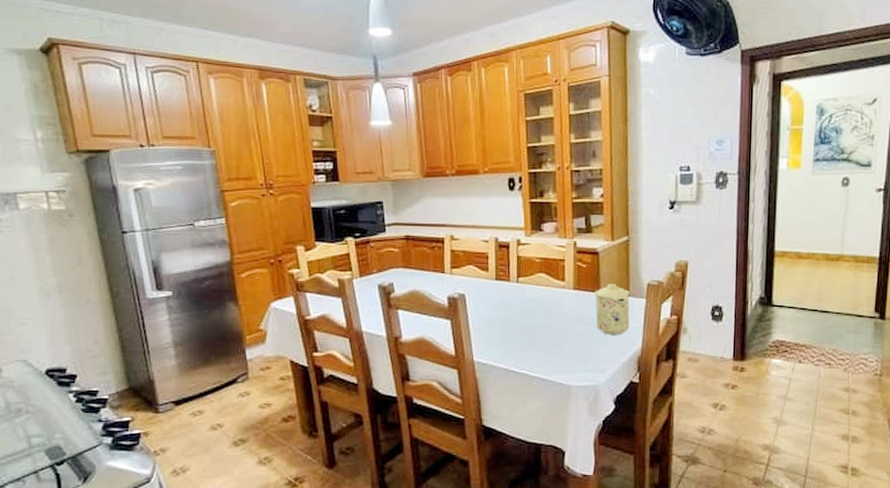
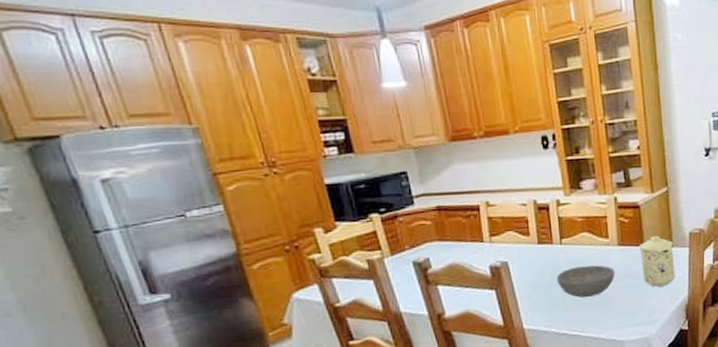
bowl: none [509,306,568,337] -> present [556,265,615,298]

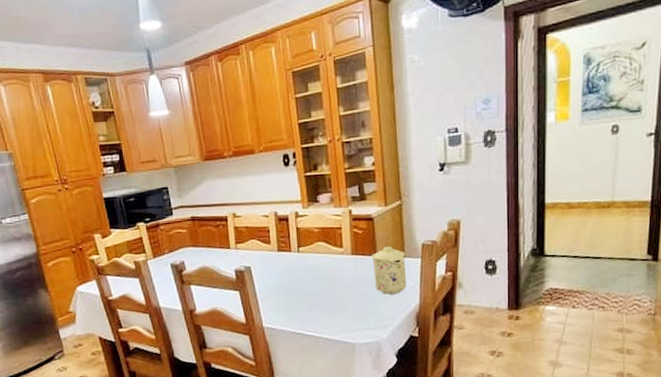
bowl: present [556,265,615,298] -> none [293,272,348,301]

